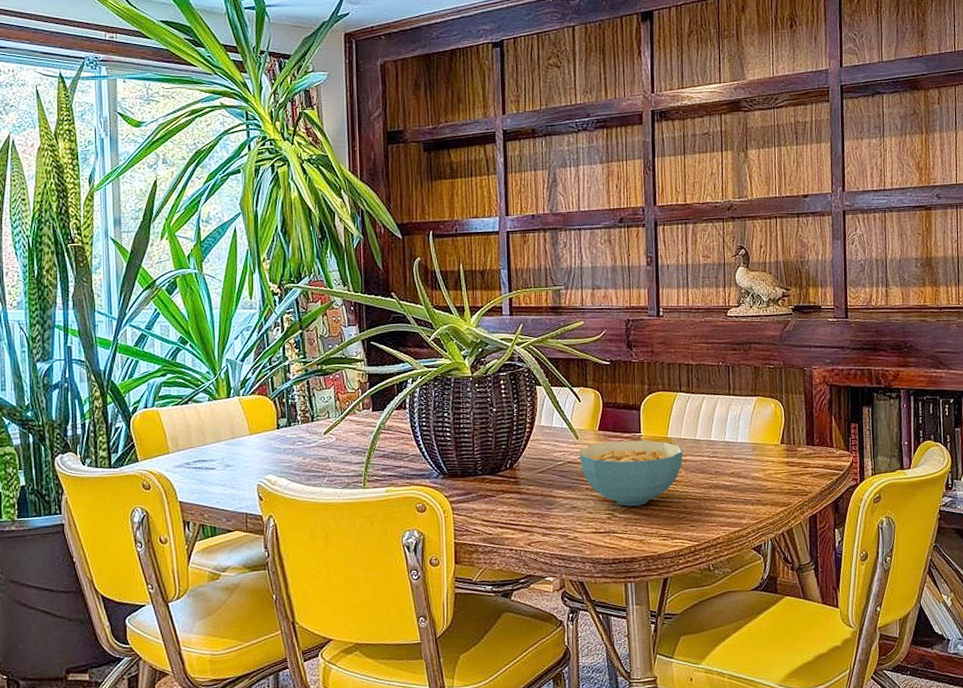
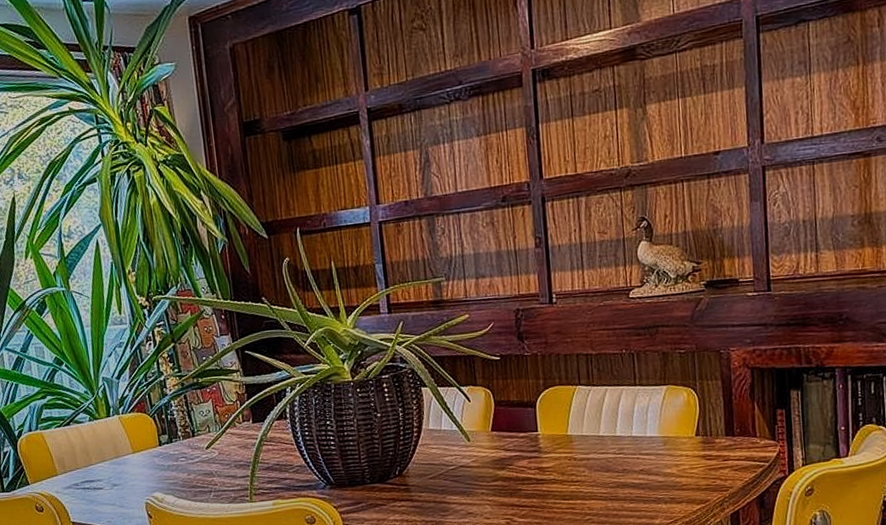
cereal bowl: present [579,440,683,507] -> none [472,439,586,510]

